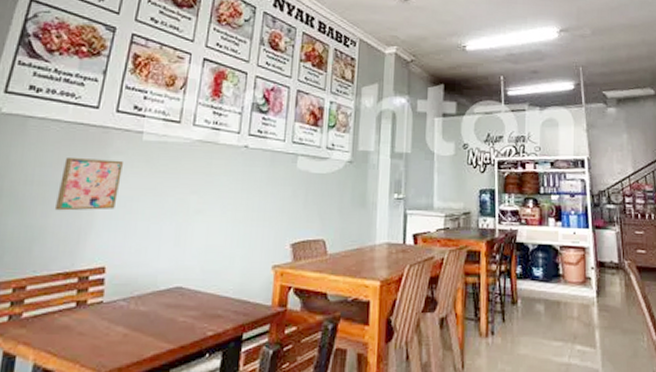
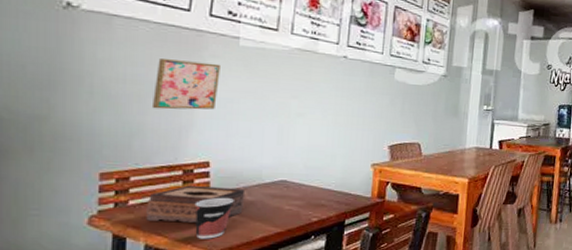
tissue box: none [37,294,139,338] -> present [146,185,245,223]
cup: none [84,307,127,358] -> present [194,197,234,239]

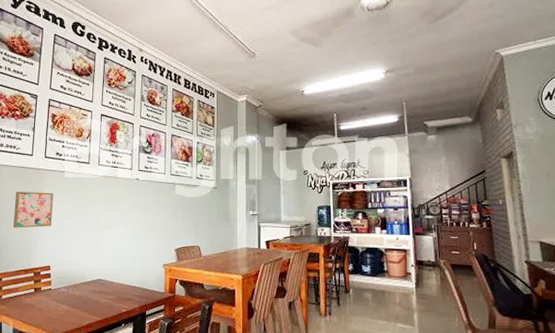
tissue box: present [146,185,245,223] -> none [13,284,75,312]
cup: present [194,197,234,239] -> none [42,292,67,325]

